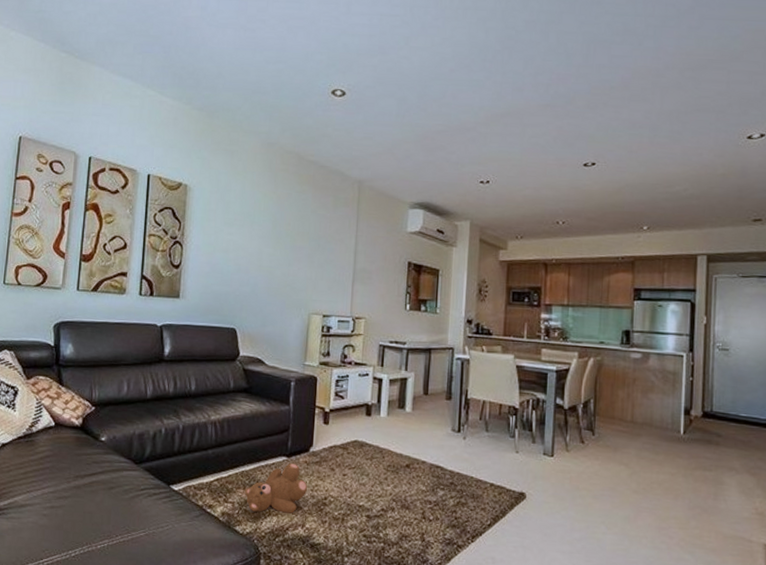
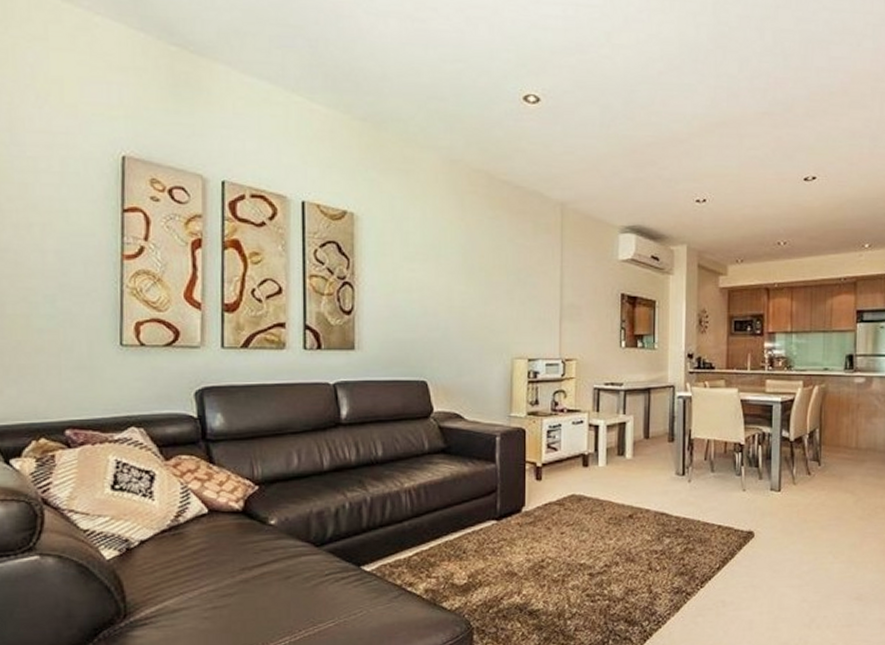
teddy bear: present [244,463,308,514] -> none [449,527,522,584]

